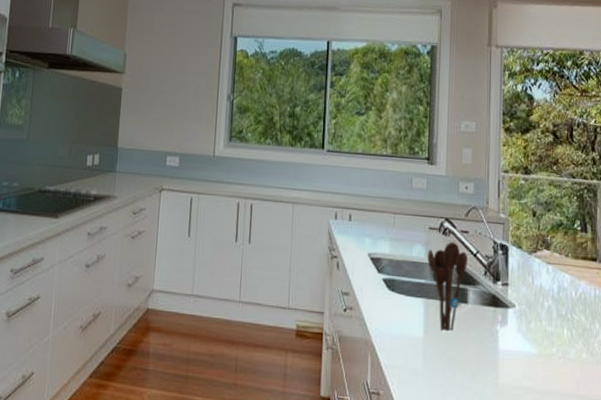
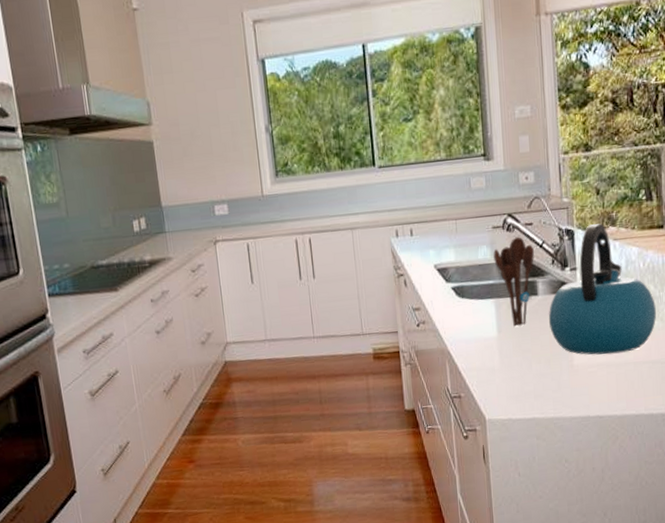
kettle: none [476,244,586,381] -> present [548,223,656,355]

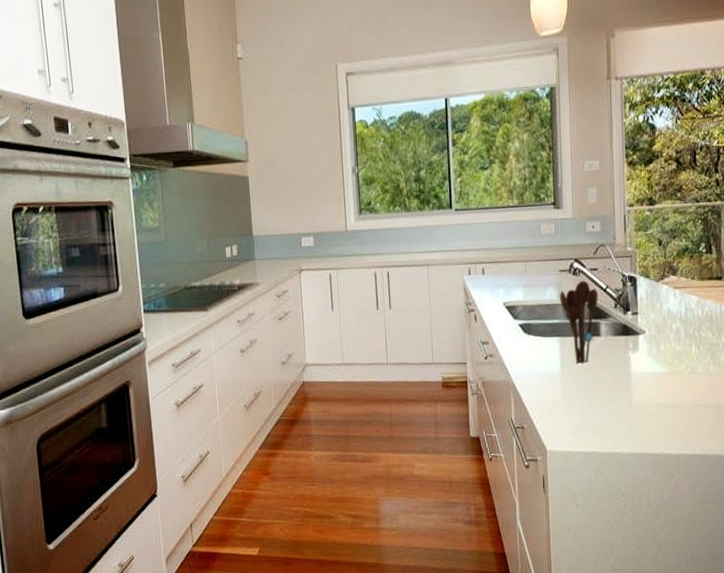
kettle: present [548,223,656,355] -> none [609,272,713,396]

